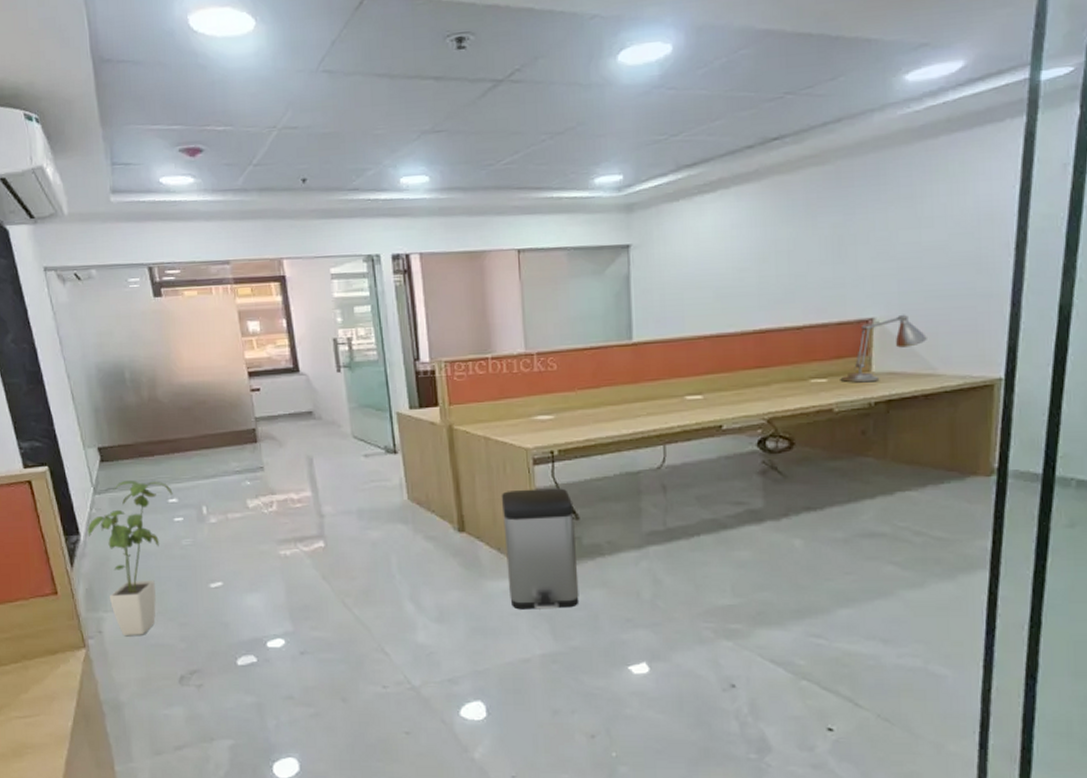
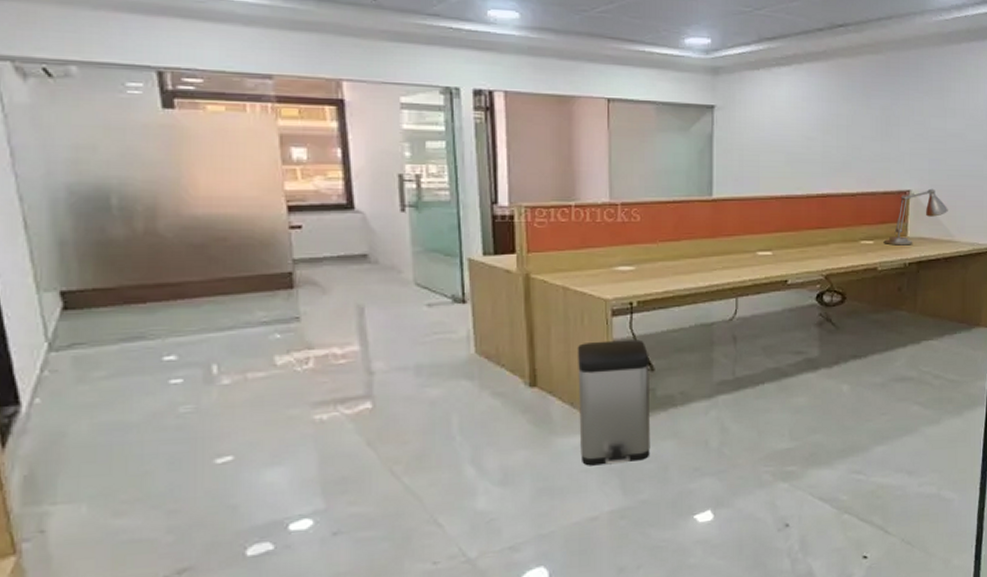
house plant: present [87,481,173,637] -> none [33,334,171,535]

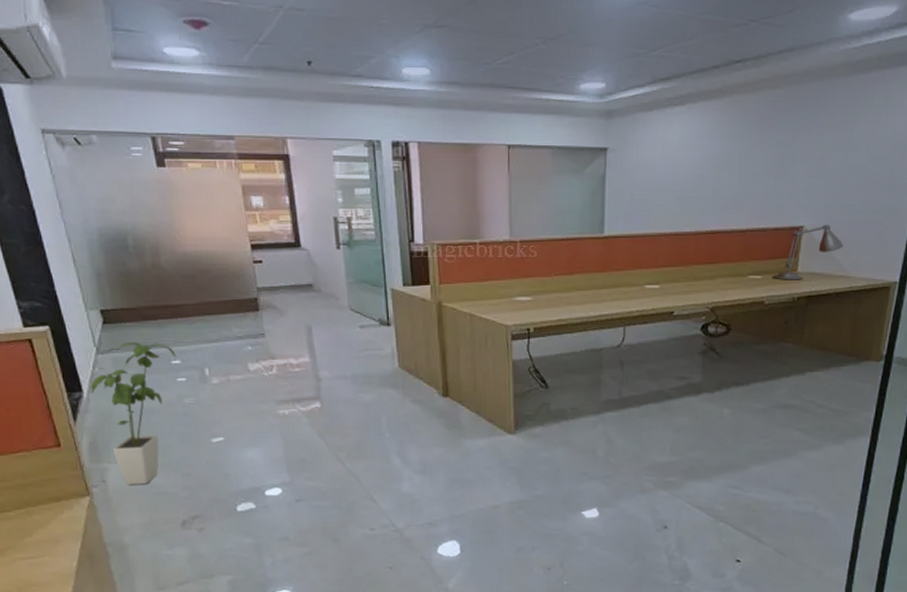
house plant: none [33,334,171,535] -> present [90,342,176,486]
pedal bin: present [577,339,651,466] -> none [482,361,545,464]

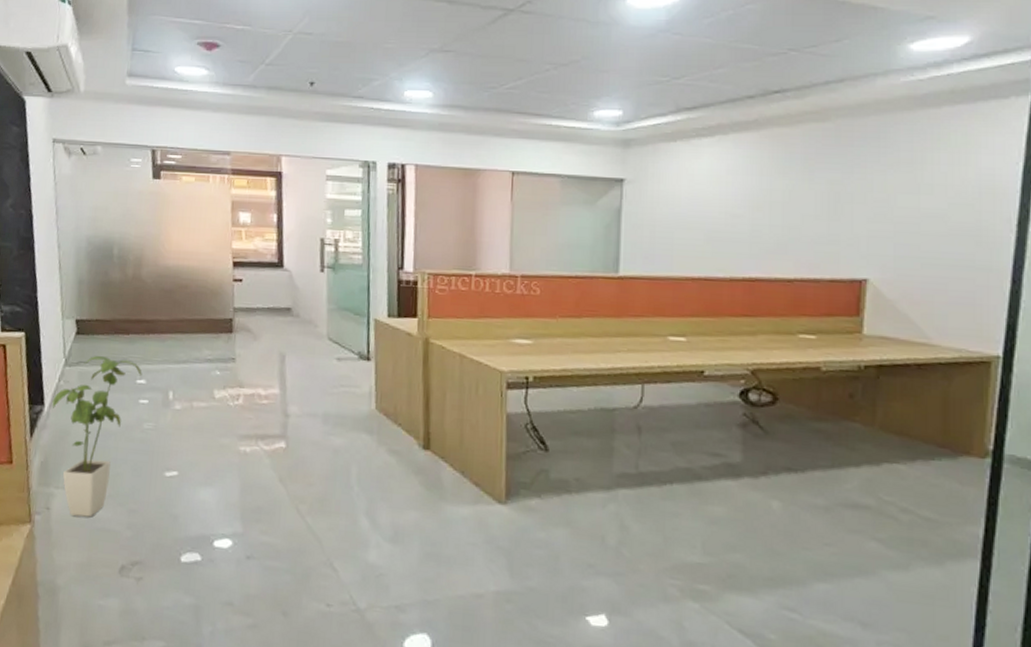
desk lamp: present [772,224,844,280] -> none [829,278,922,345]

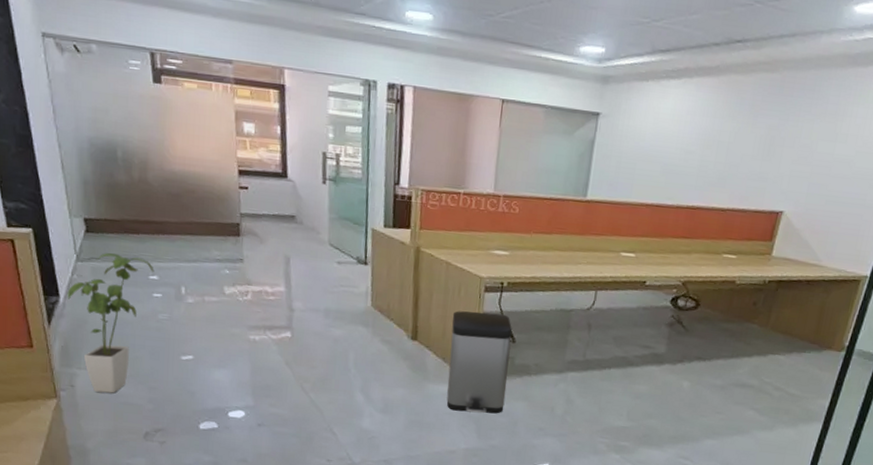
pedal bin: none [469,412,544,545] -> present [447,311,513,414]

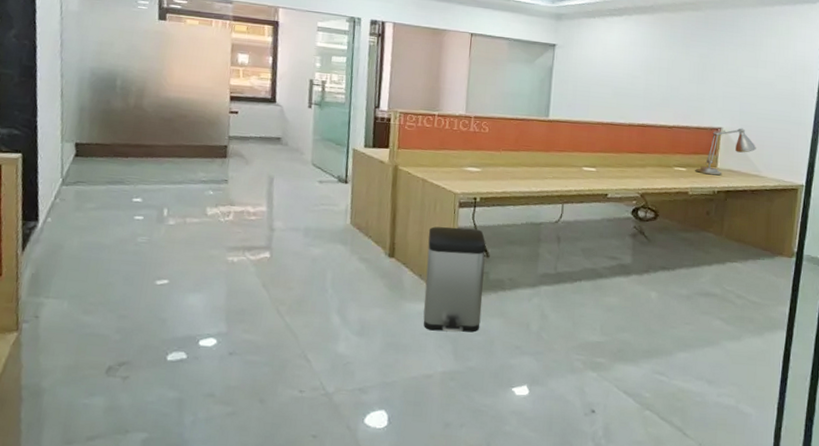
house plant: present [67,253,154,393] -> none [46,176,139,324]
desk lamp: none [746,212,820,265] -> present [695,128,756,176]

